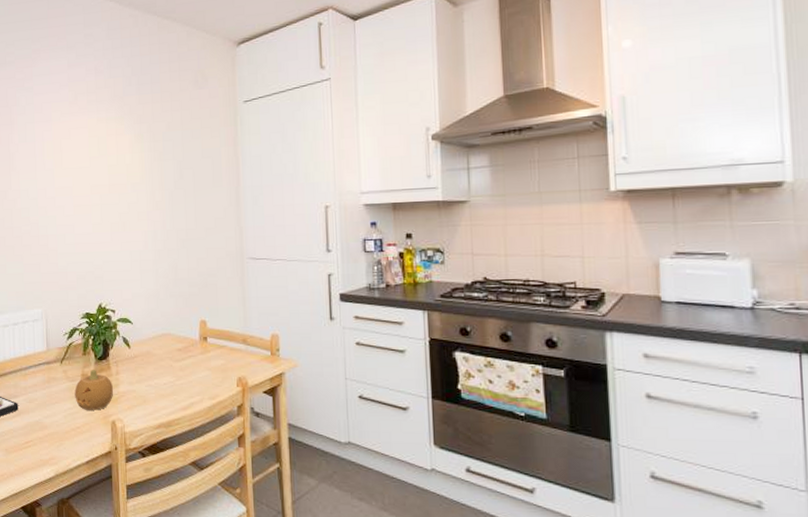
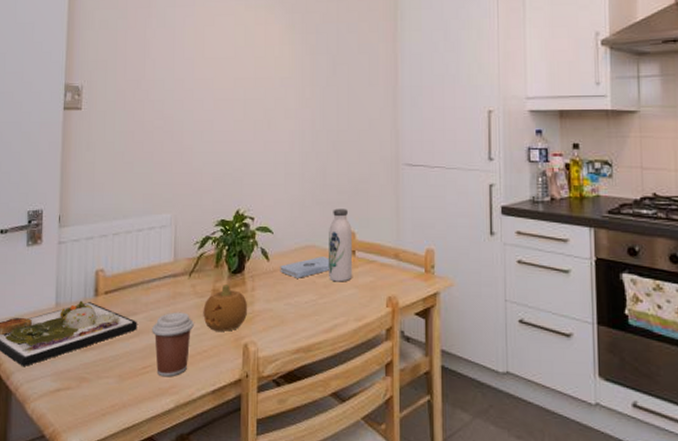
coffee cup: none [31,394,67,450] -> present [152,312,194,377]
notepad: none [140,343,185,363] -> present [280,257,330,278]
water bottle: none [182,300,205,365] -> present [329,209,353,282]

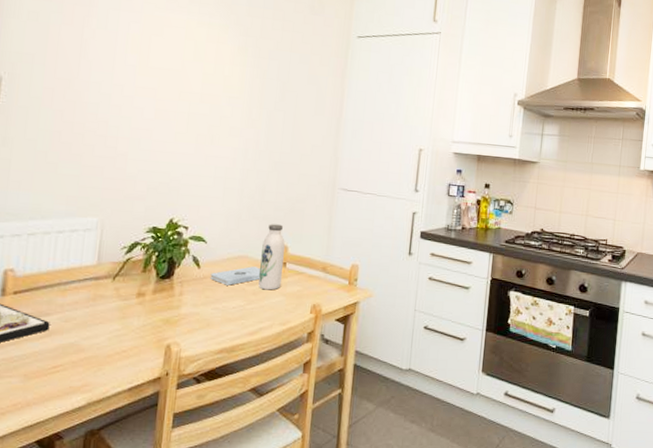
coffee cup: present [152,312,194,377] -> none [66,313,115,376]
fruit: present [203,284,248,331] -> none [125,289,174,333]

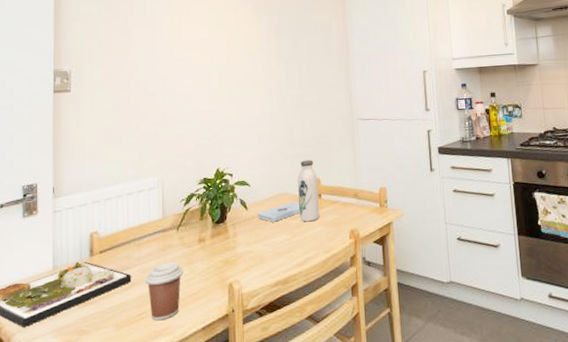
coffee cup: none [66,313,115,376] -> present [145,261,183,321]

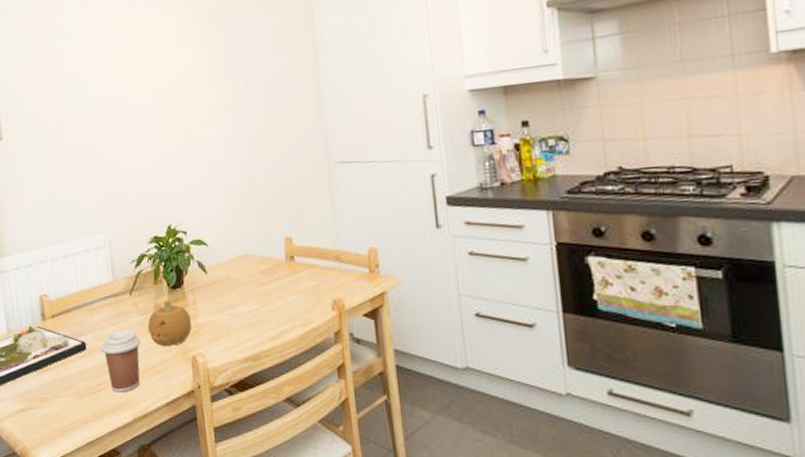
fruit: none [191,234,231,275] -> present [147,300,192,346]
notepad: present [257,202,301,222] -> none [218,265,270,289]
water bottle: present [298,160,319,222] -> none [264,214,293,289]

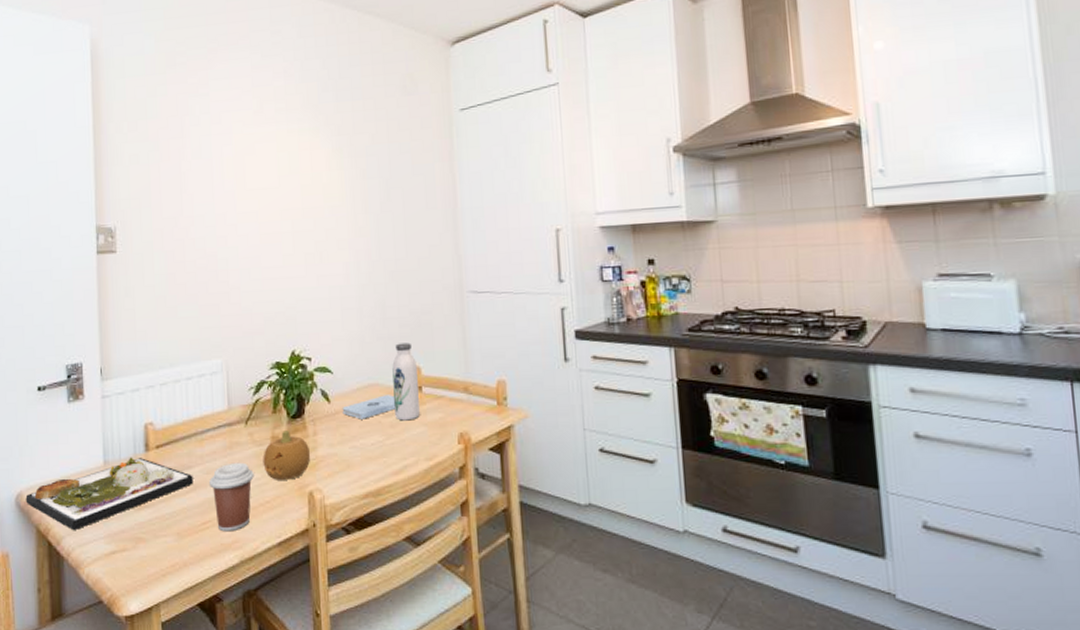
notepad: none [218,265,270,289] -> present [342,395,396,419]
water bottle: none [264,214,293,289] -> present [392,342,420,421]

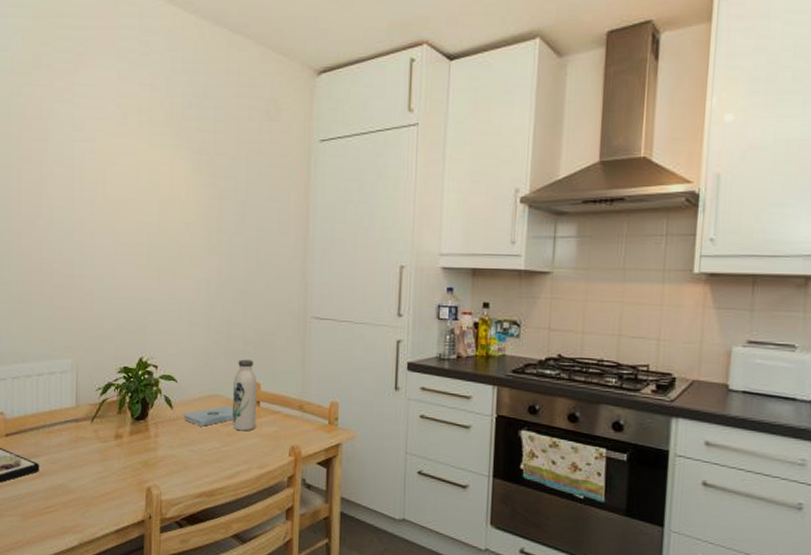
coffee cup: present [209,462,254,532] -> none [55,455,97,517]
fruit: present [263,430,311,480] -> none [106,430,151,475]

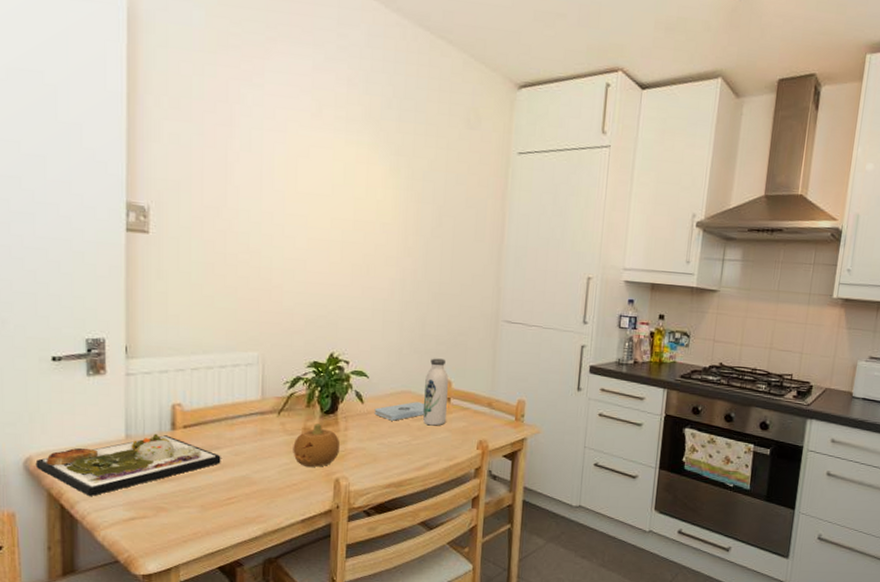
fruit: none [106,430,151,475] -> present [293,424,341,467]

